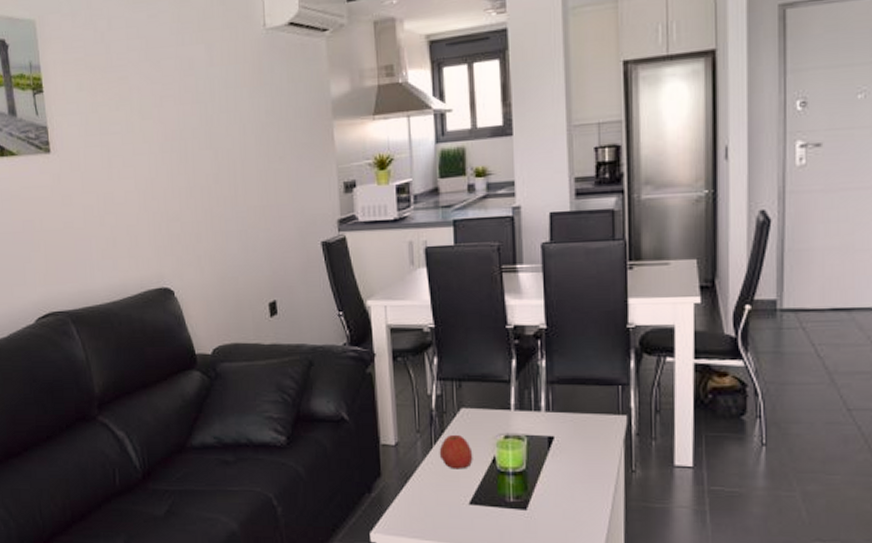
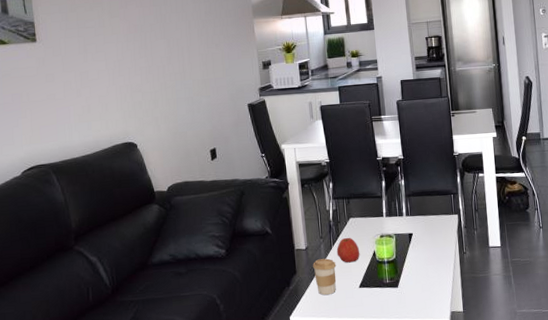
coffee cup: none [404,460,438,510] -> present [313,258,336,296]

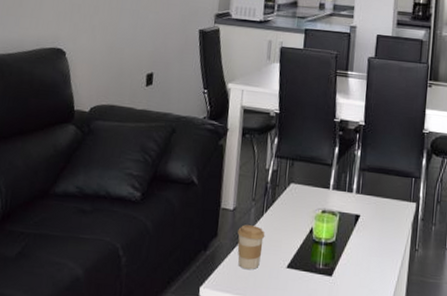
apple: present [336,237,360,263] -> none [268,205,296,236]

